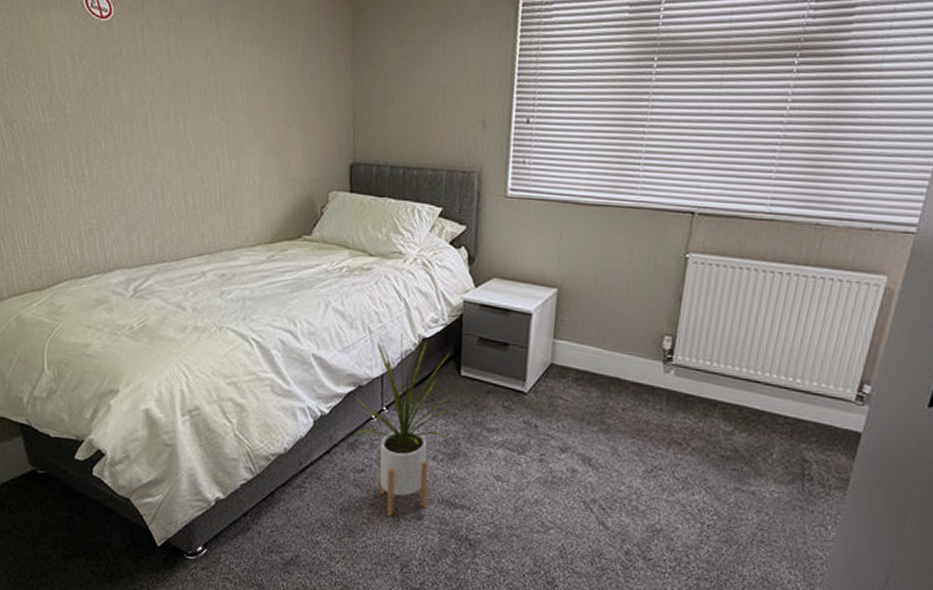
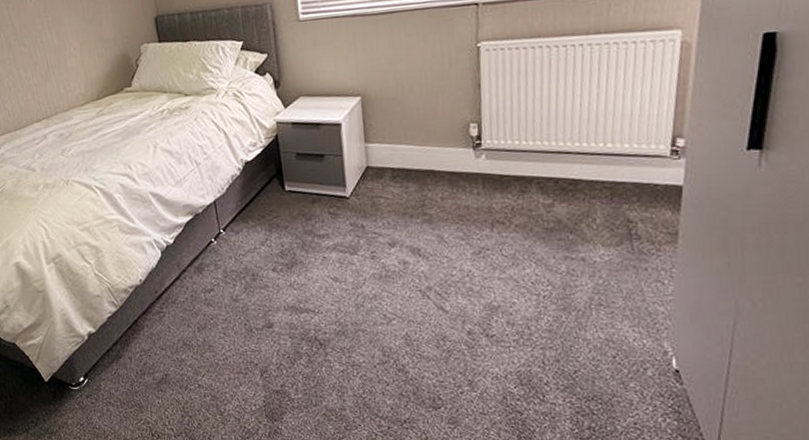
house plant: present [353,334,452,517] -> none [190,159,283,329]

